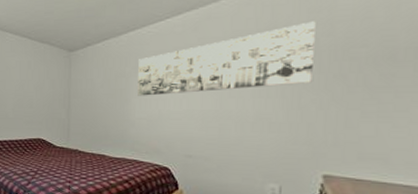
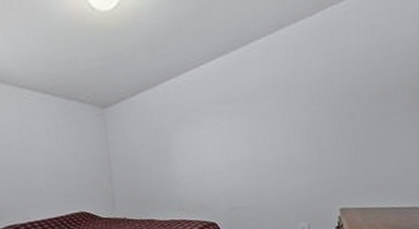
wall art: present [137,21,316,96] -> none [177,63,330,153]

